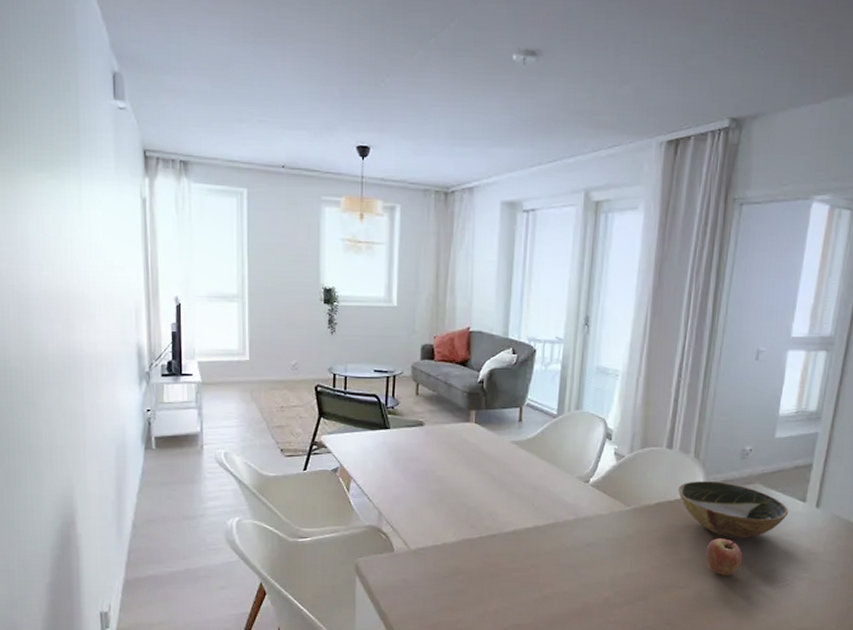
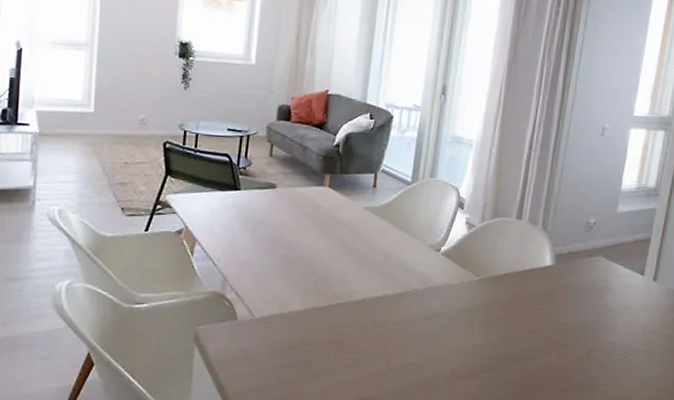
bowl: present [677,481,789,539] -> none [525,252,629,311]
fruit: present [706,538,743,576] -> none [550,310,585,348]

